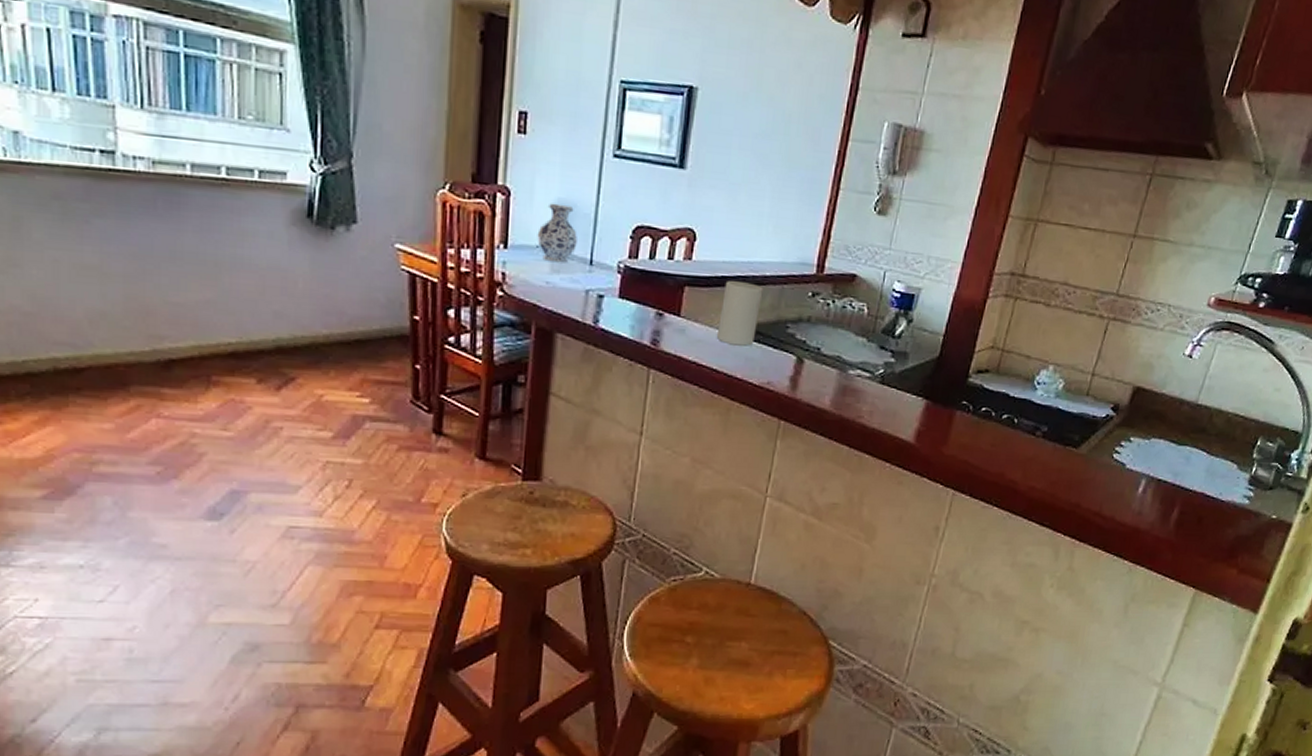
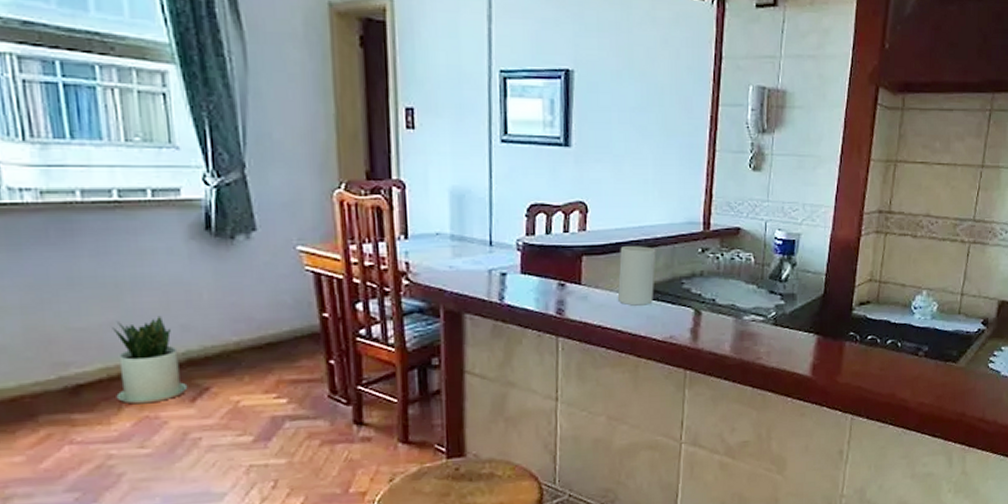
planter: none [205,299,275,387] -> present [112,315,188,405]
vase: present [537,203,577,264] -> none [436,191,475,247]

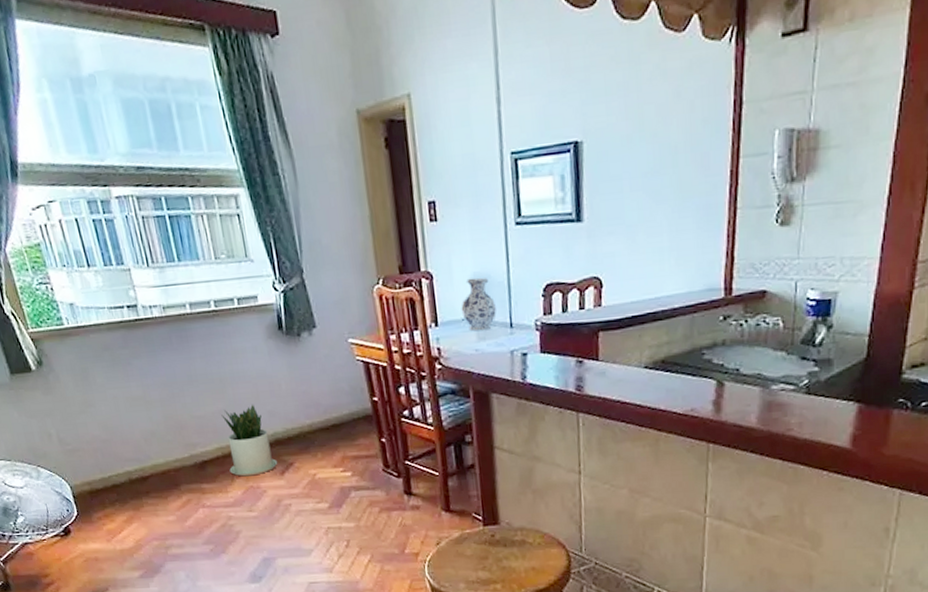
vase: none [436,191,475,247] -> present [461,277,496,332]
cup: present [617,246,656,307] -> none [635,317,675,380]

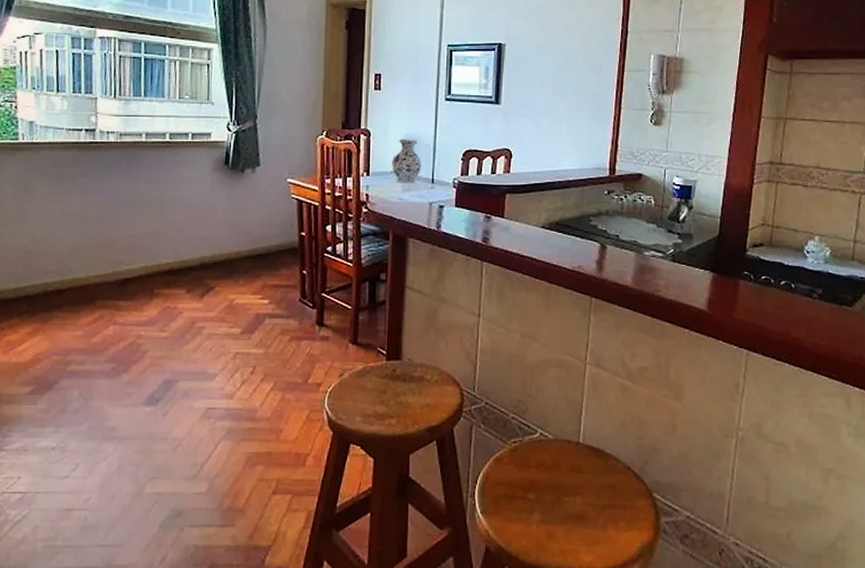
planter: present [221,404,278,477] -> none [150,228,200,297]

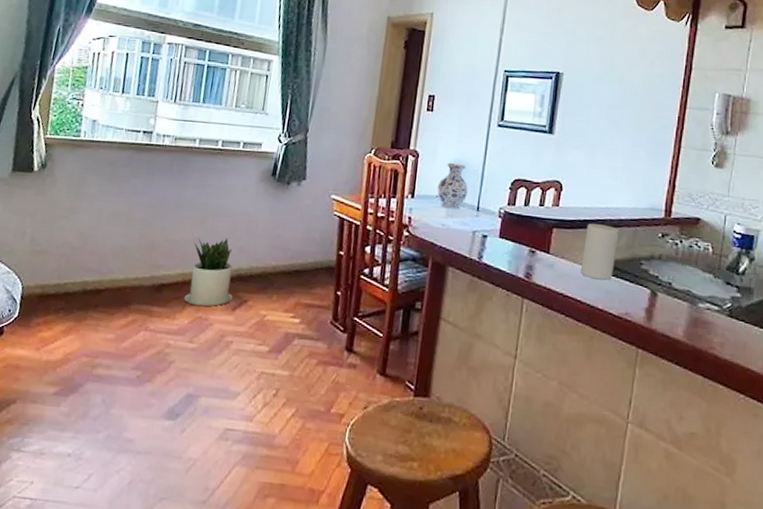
planter: none [150,228,200,297] -> present [184,238,233,307]
cup: none [534,187,568,239] -> present [580,224,620,281]

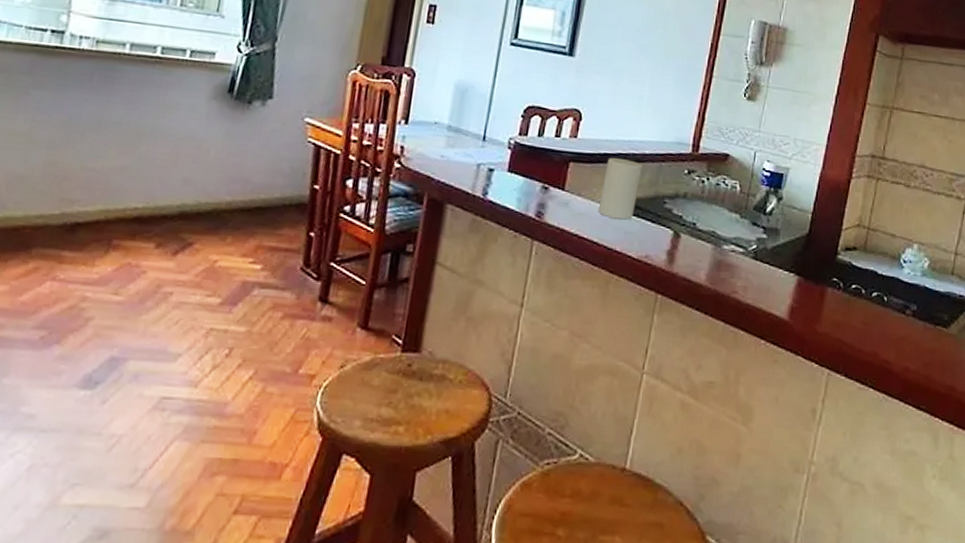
planter: present [184,238,233,307] -> none [106,166,174,251]
vase: present [437,162,468,210] -> none [436,84,473,139]

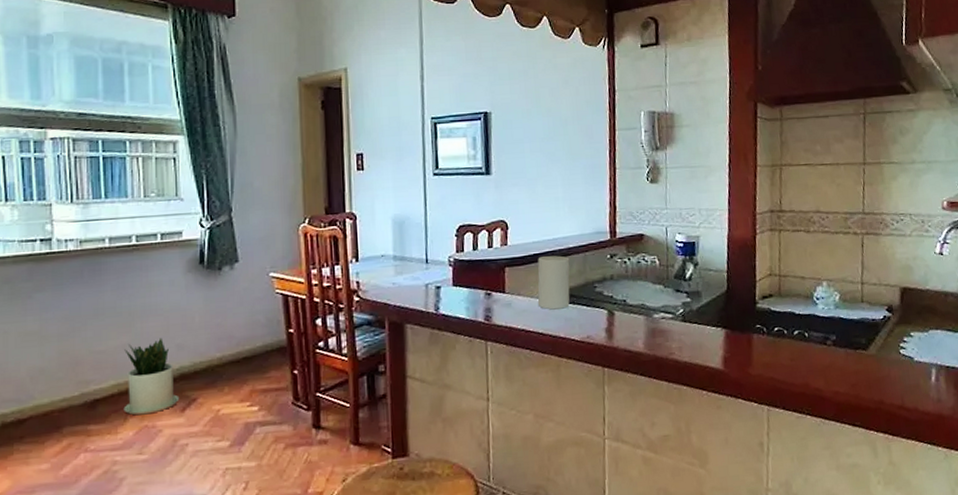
planter: none [106,166,174,251] -> present [123,337,180,416]

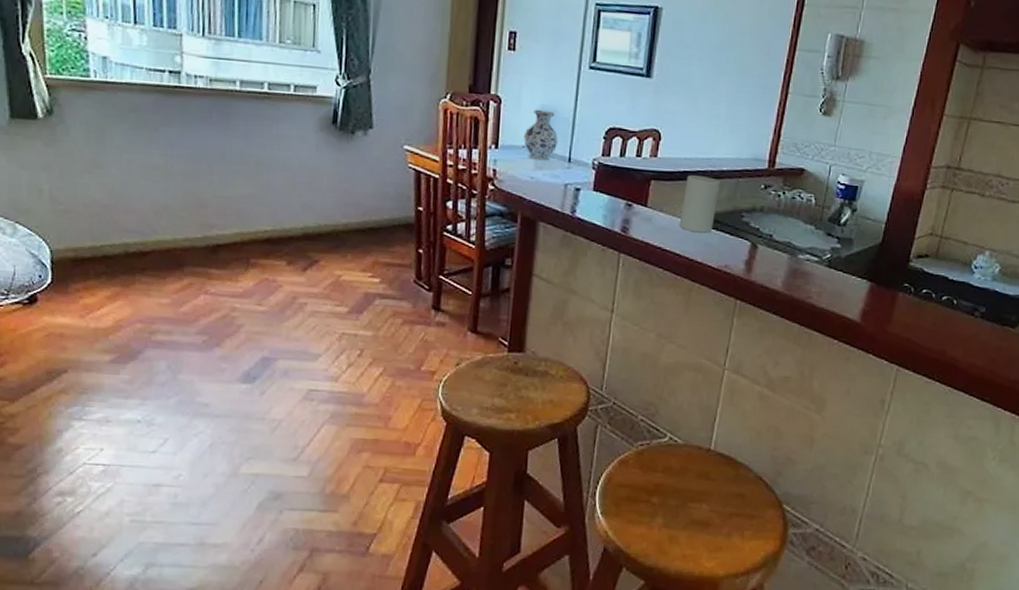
planter: present [123,337,180,416] -> none [245,193,302,268]
vase: none [381,218,414,267] -> present [523,109,558,161]

